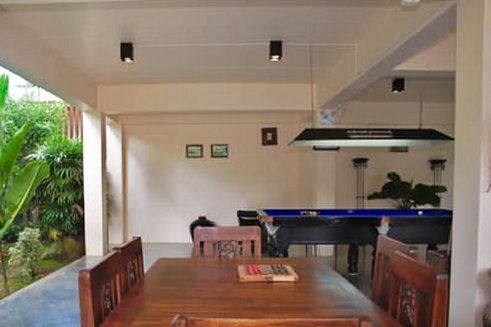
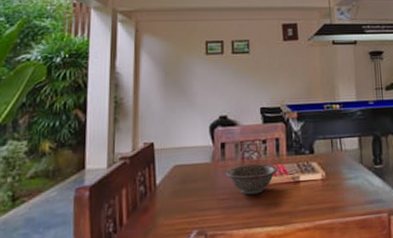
decorative bowl: none [204,263,253,289] -> present [225,163,279,195]

